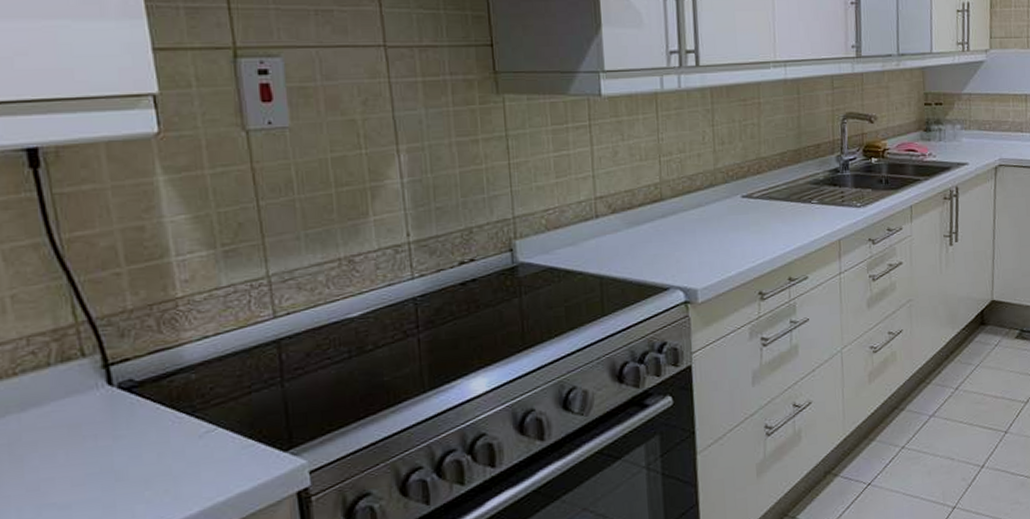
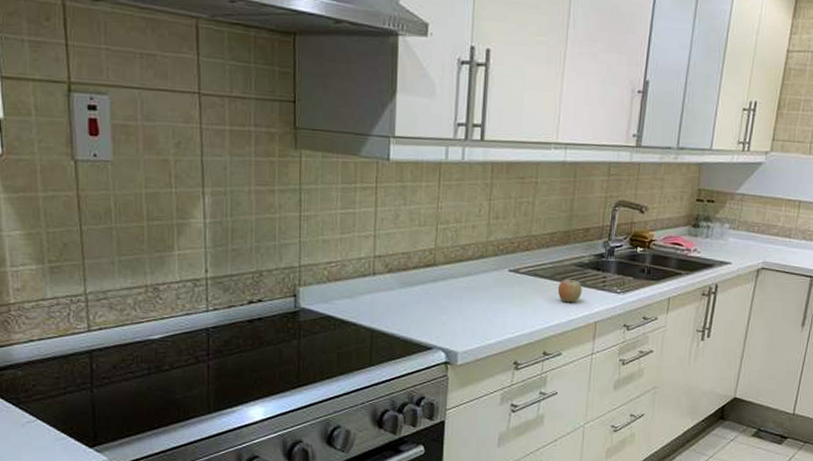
fruit: none [795,195,821,223] -> present [557,276,582,303]

